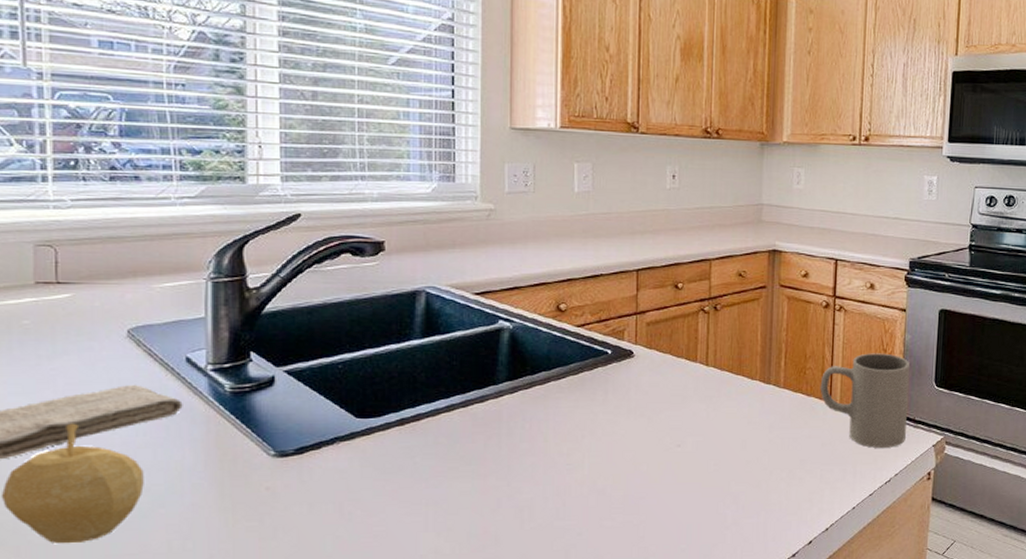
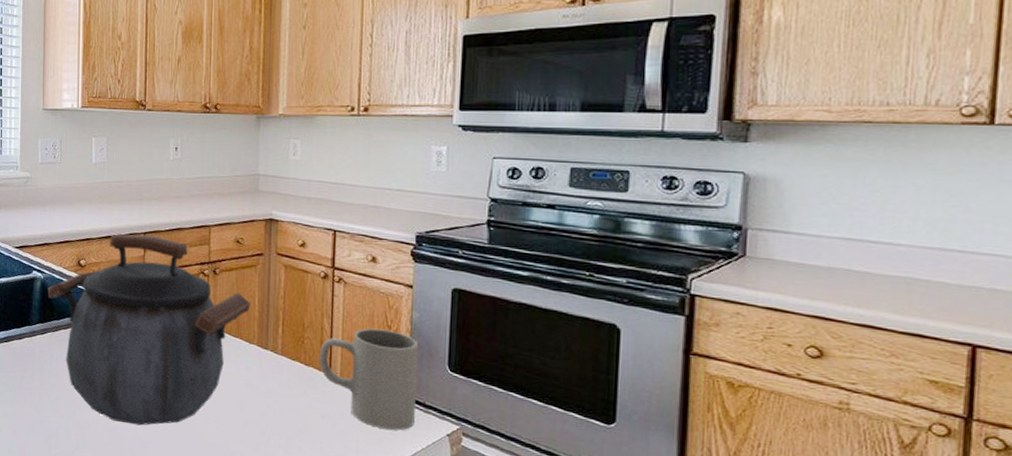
kettle: none [518,271,753,482] -> present [47,233,251,426]

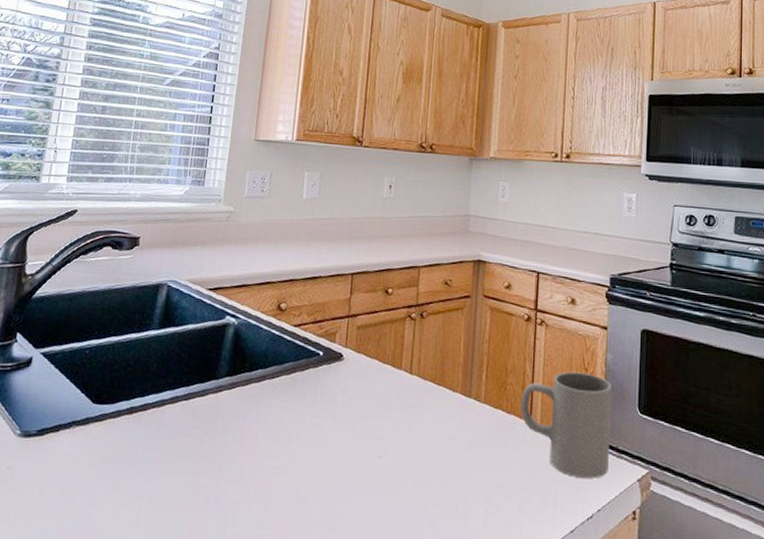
kettle: present [47,233,251,426] -> none [240,273,456,492]

